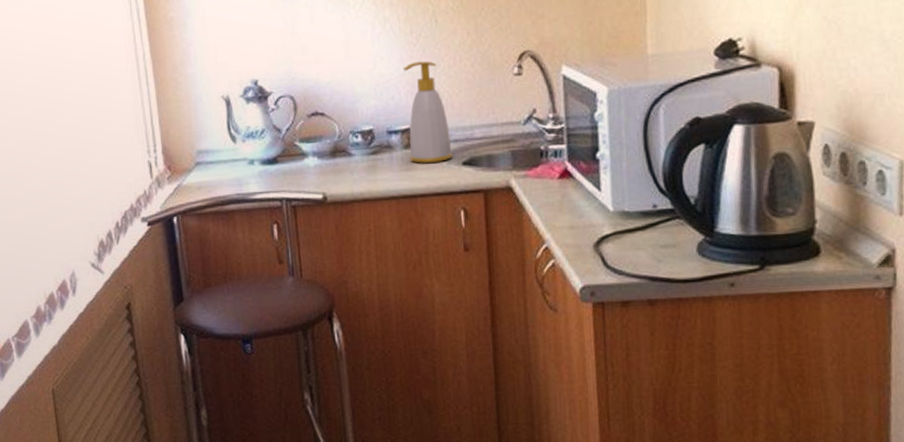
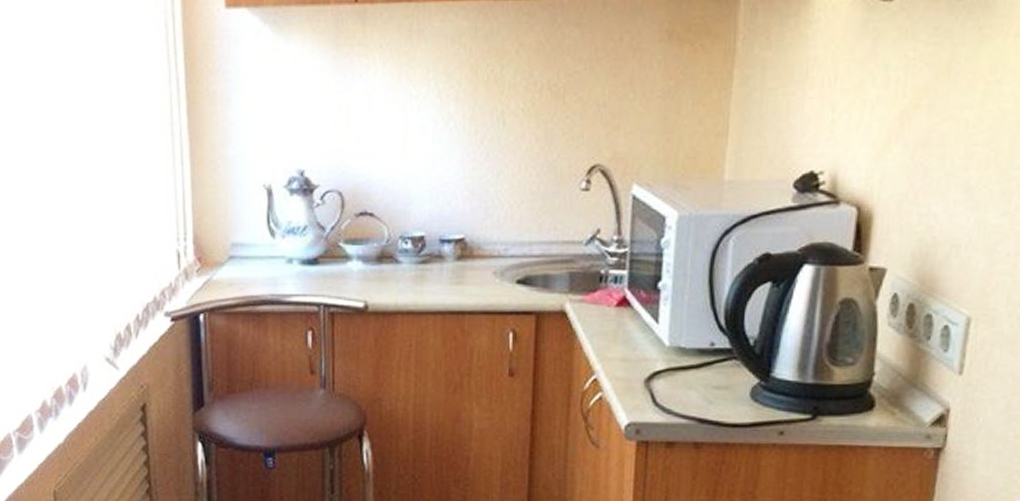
soap bottle: present [403,61,453,164] -> none [461,165,507,279]

